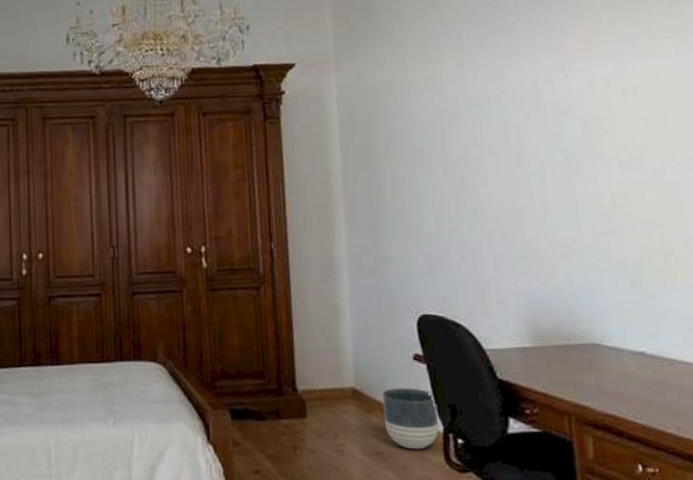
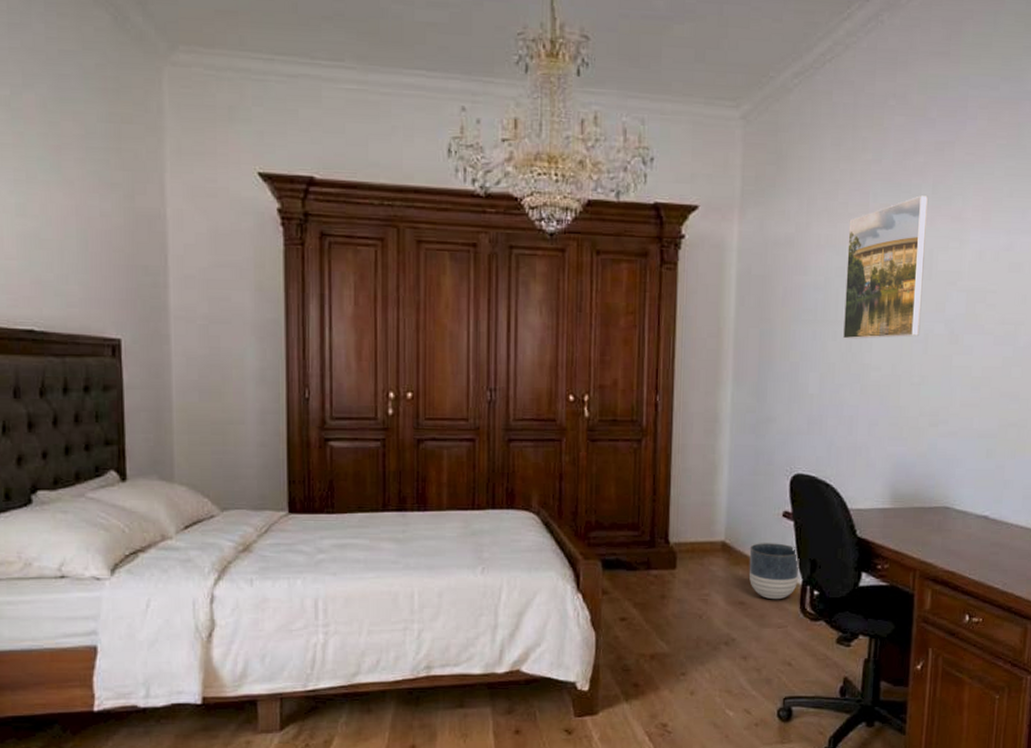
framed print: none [445,32,536,176] -> present [842,195,928,339]

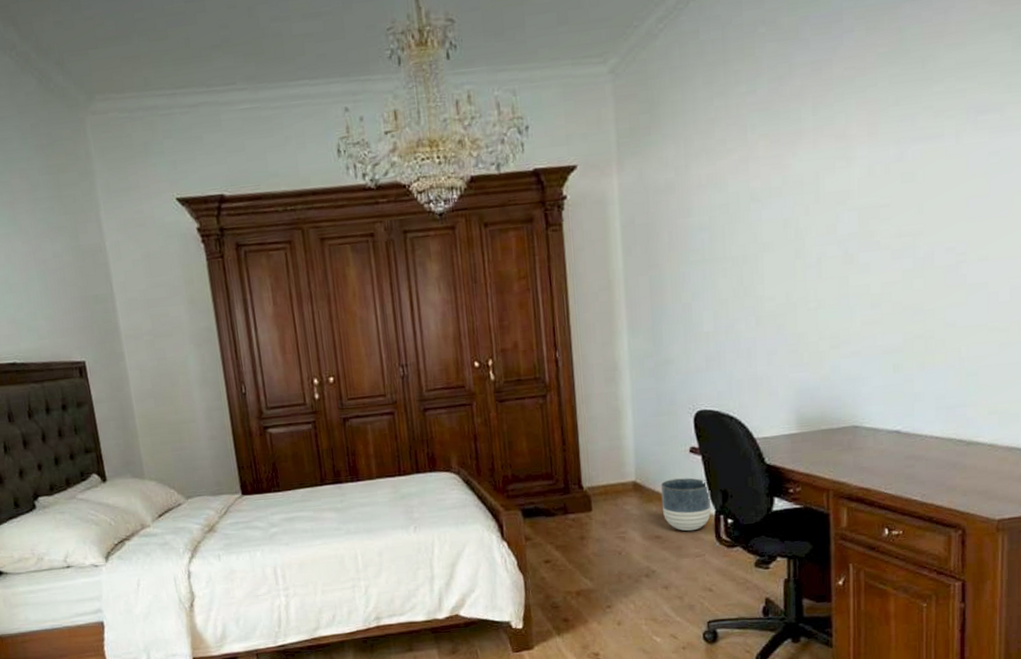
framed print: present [842,195,928,339] -> none [728,118,812,274]

